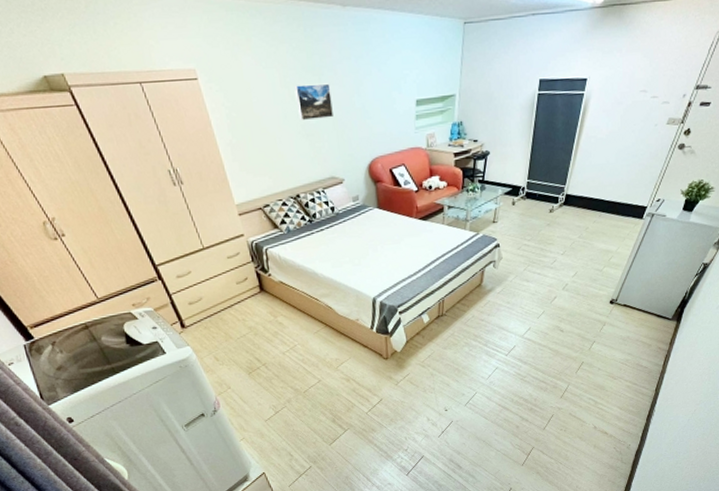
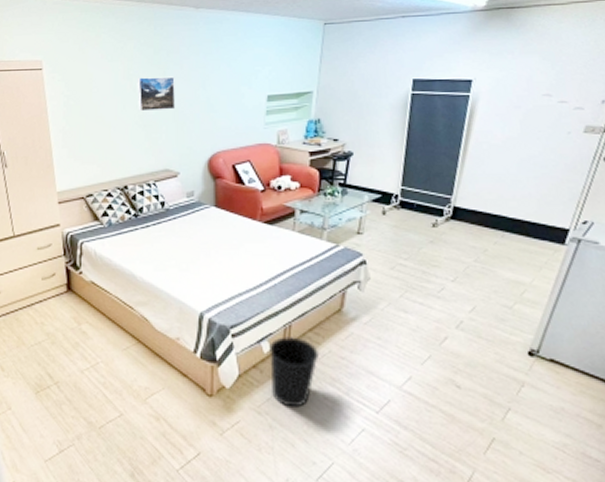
wastebasket: none [428,308,466,360] -> present [269,337,320,408]

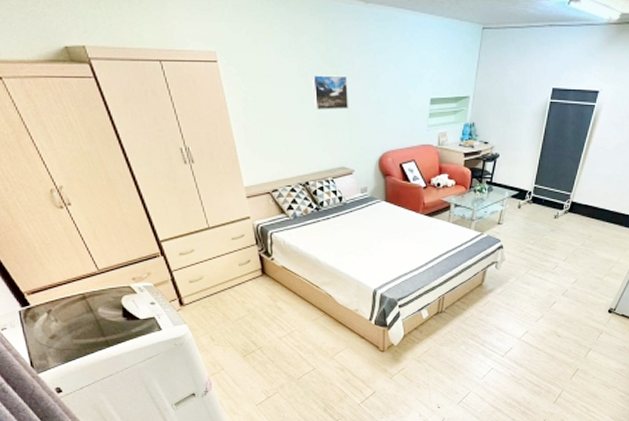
wastebasket: present [269,337,320,408] -> none [427,305,465,356]

